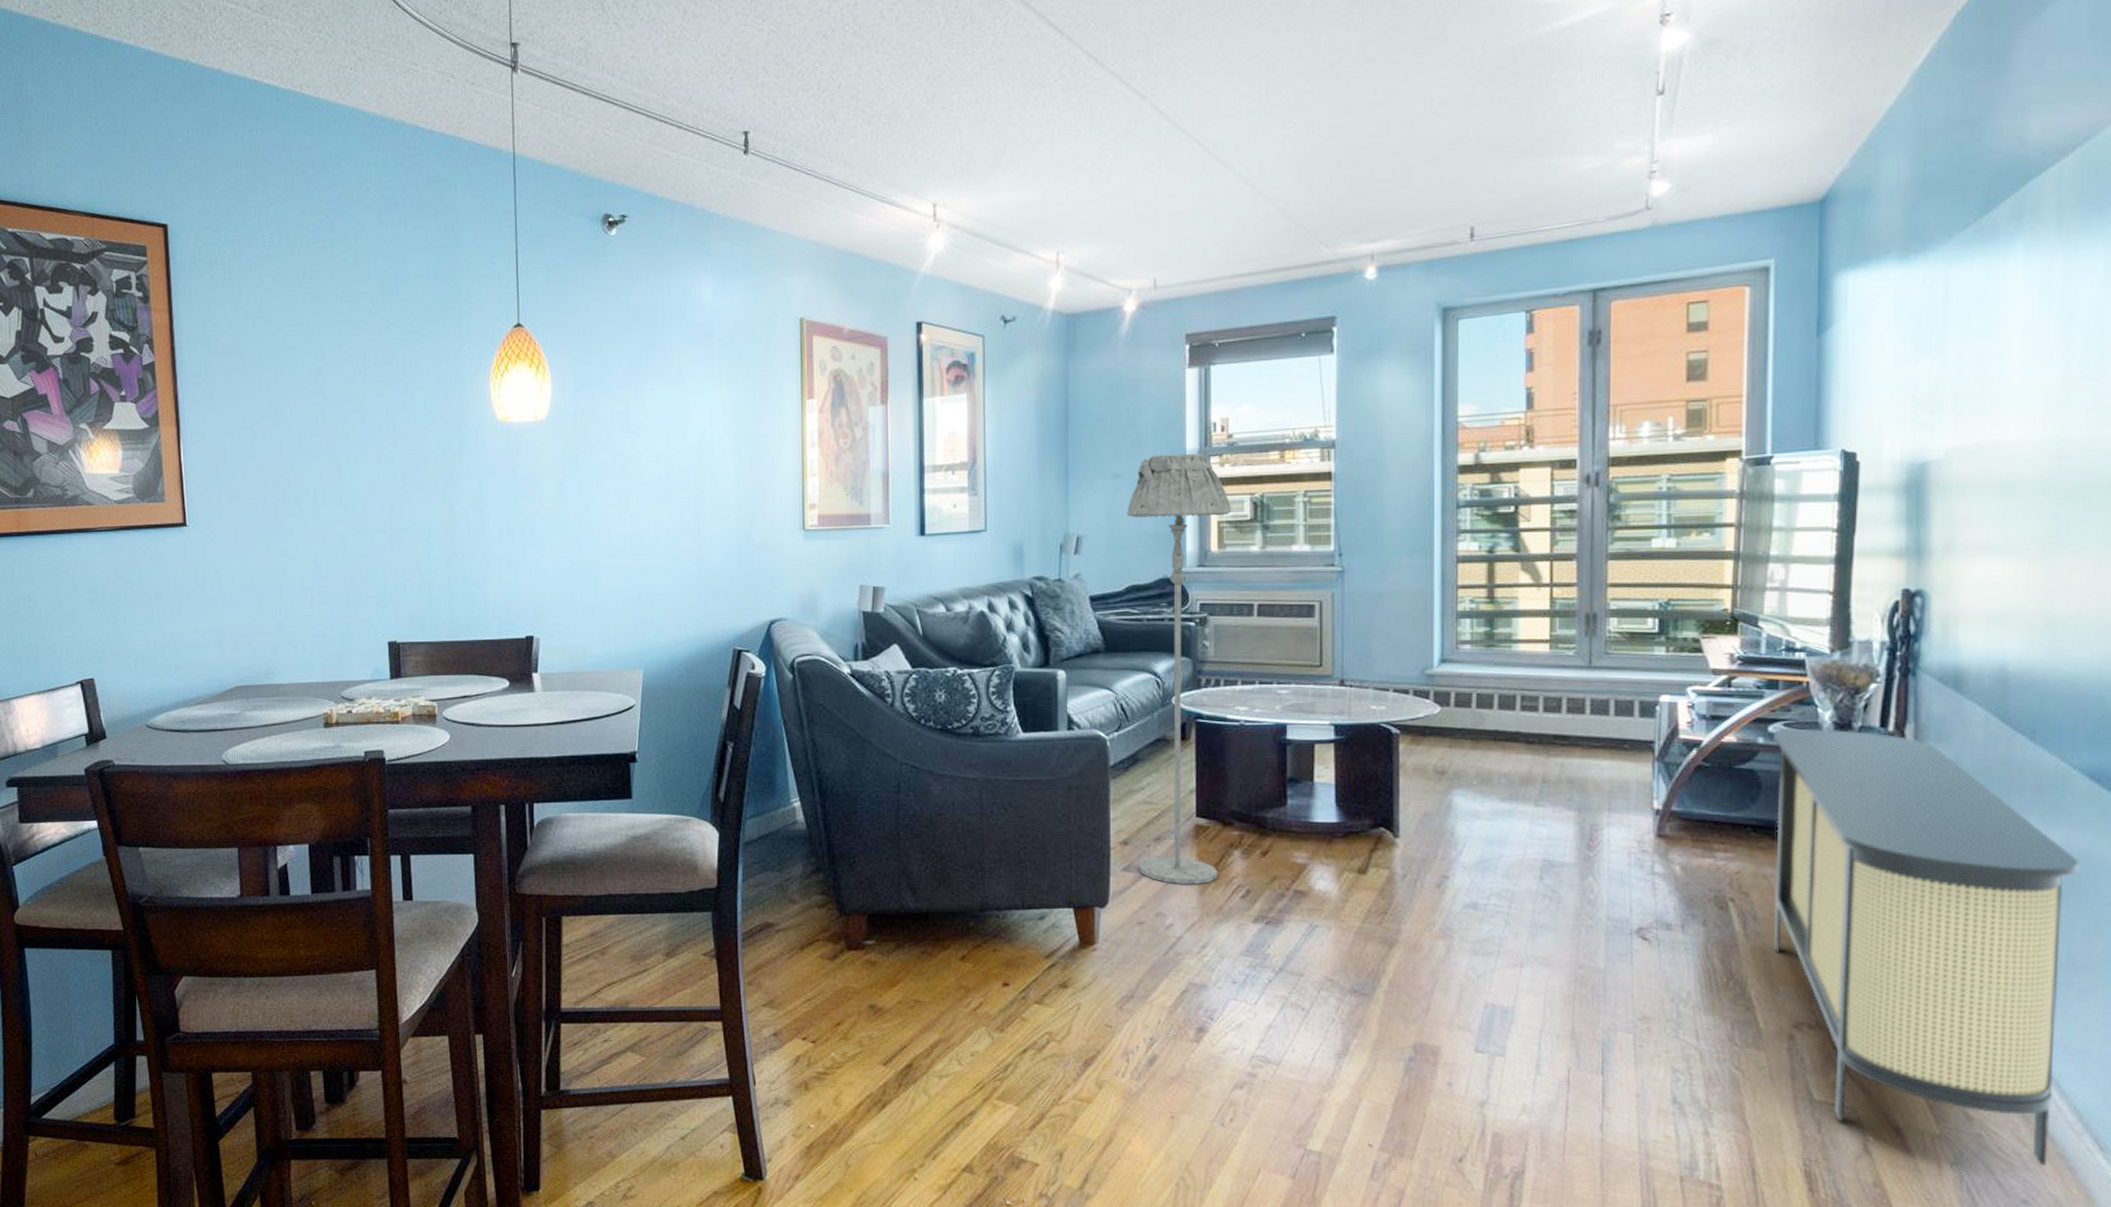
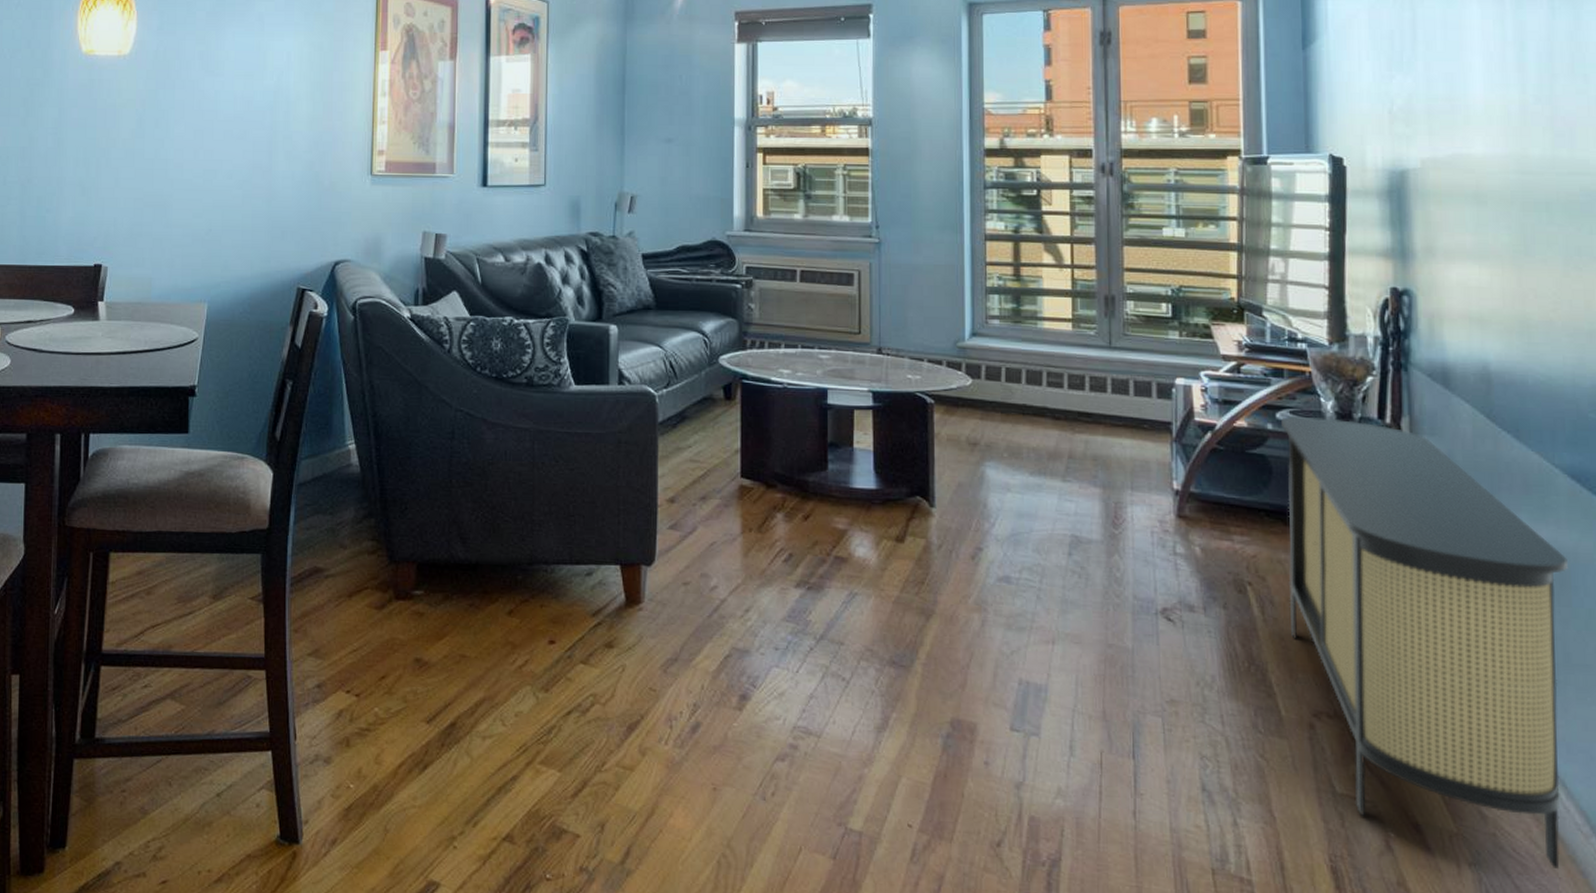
floor lamp: present [1126,453,1231,885] -> none [677,122,776,547]

